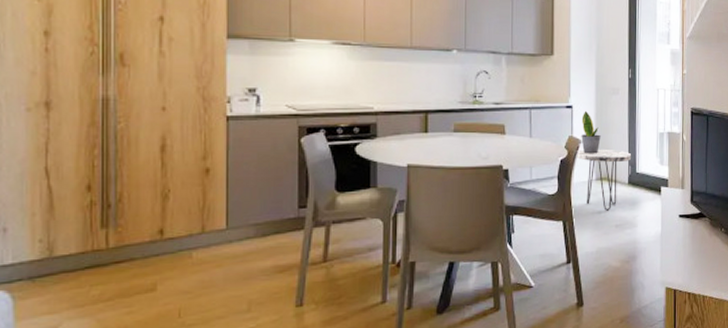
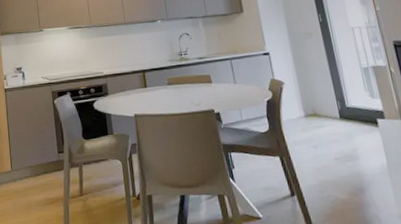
side table: present [577,149,632,211] -> none [281,87,339,145]
potted plant: present [581,110,601,154] -> none [280,55,303,94]

